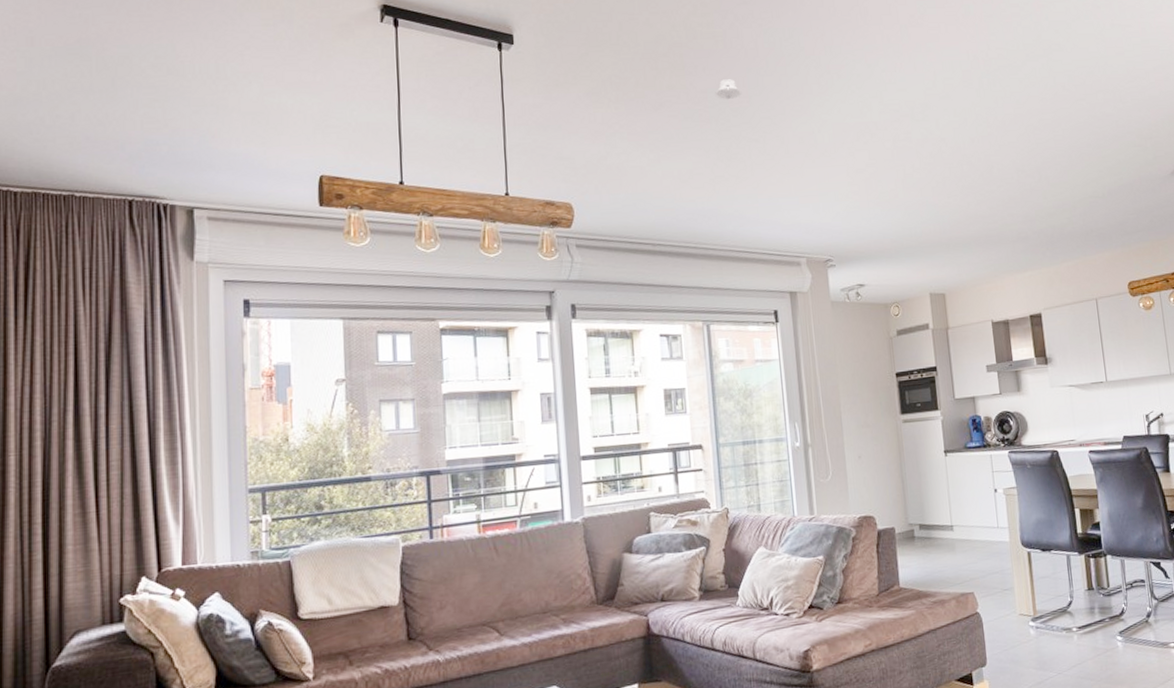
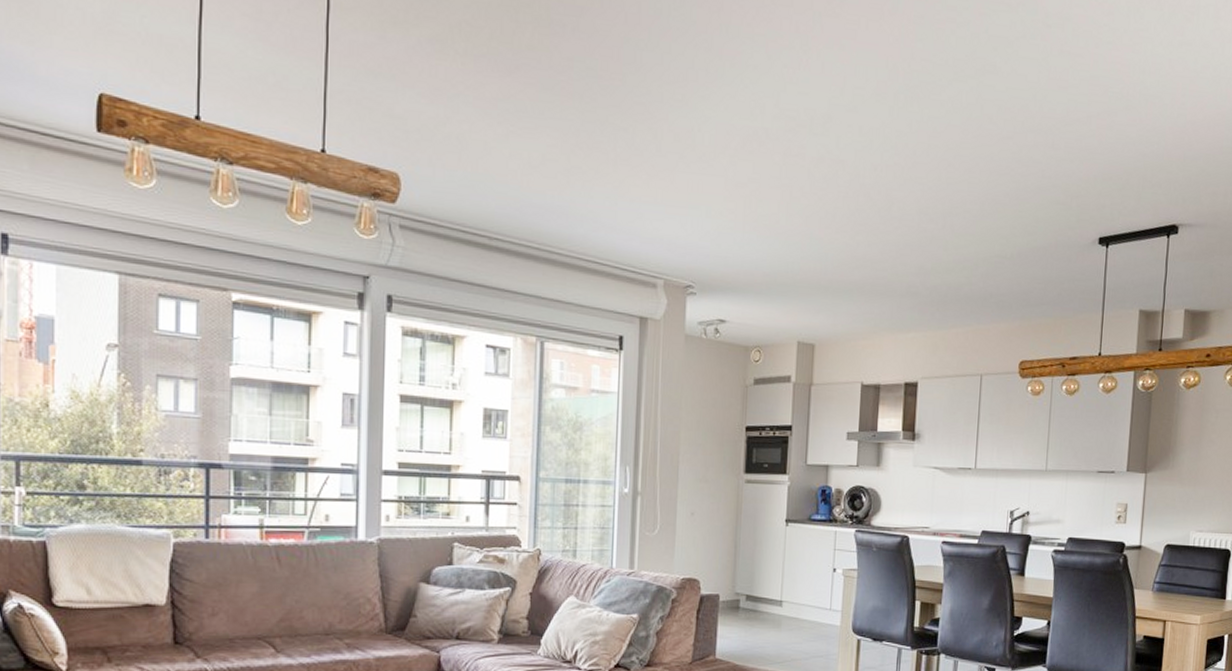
recessed light: present [715,79,742,100] -> none [583,47,615,75]

